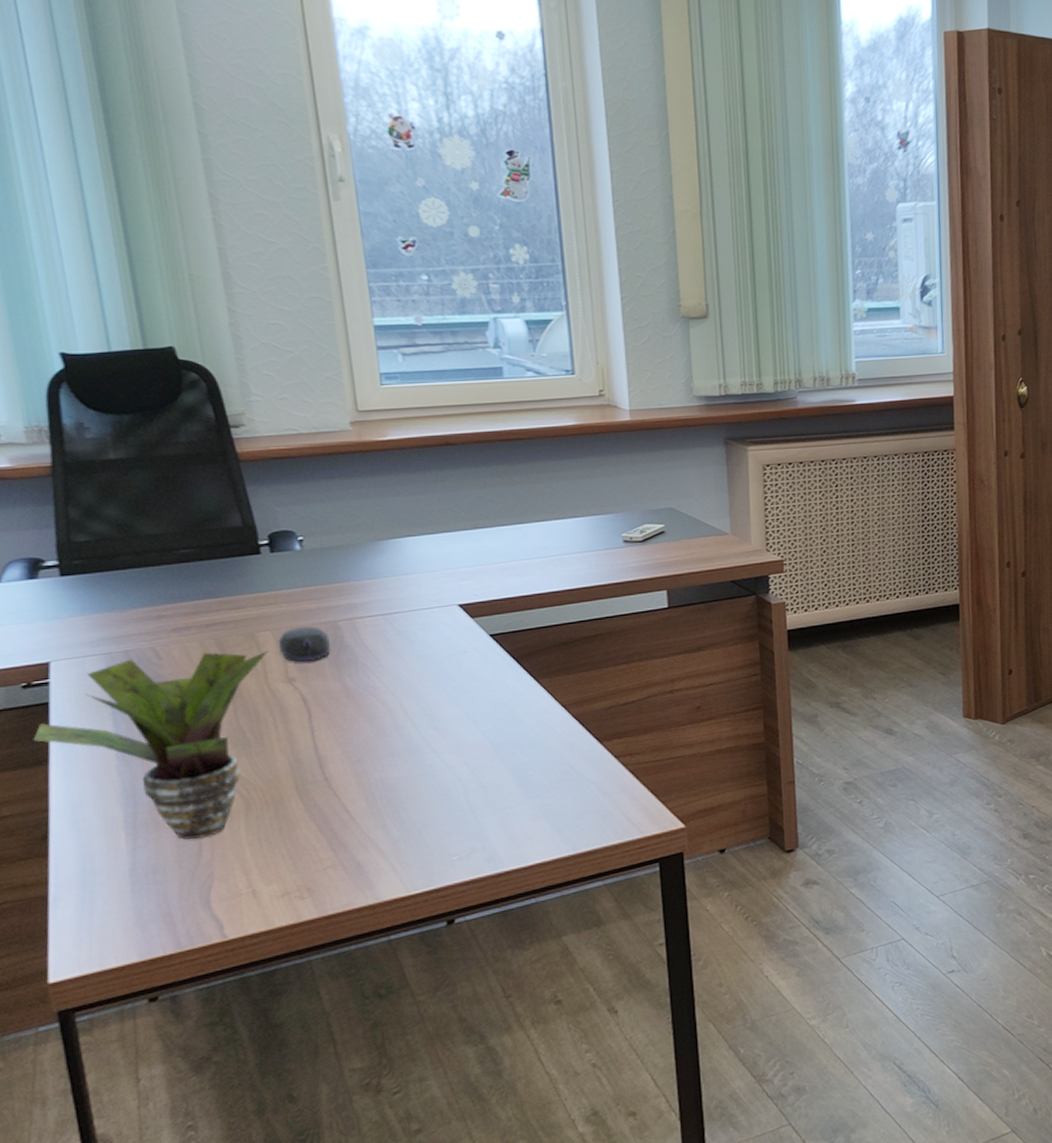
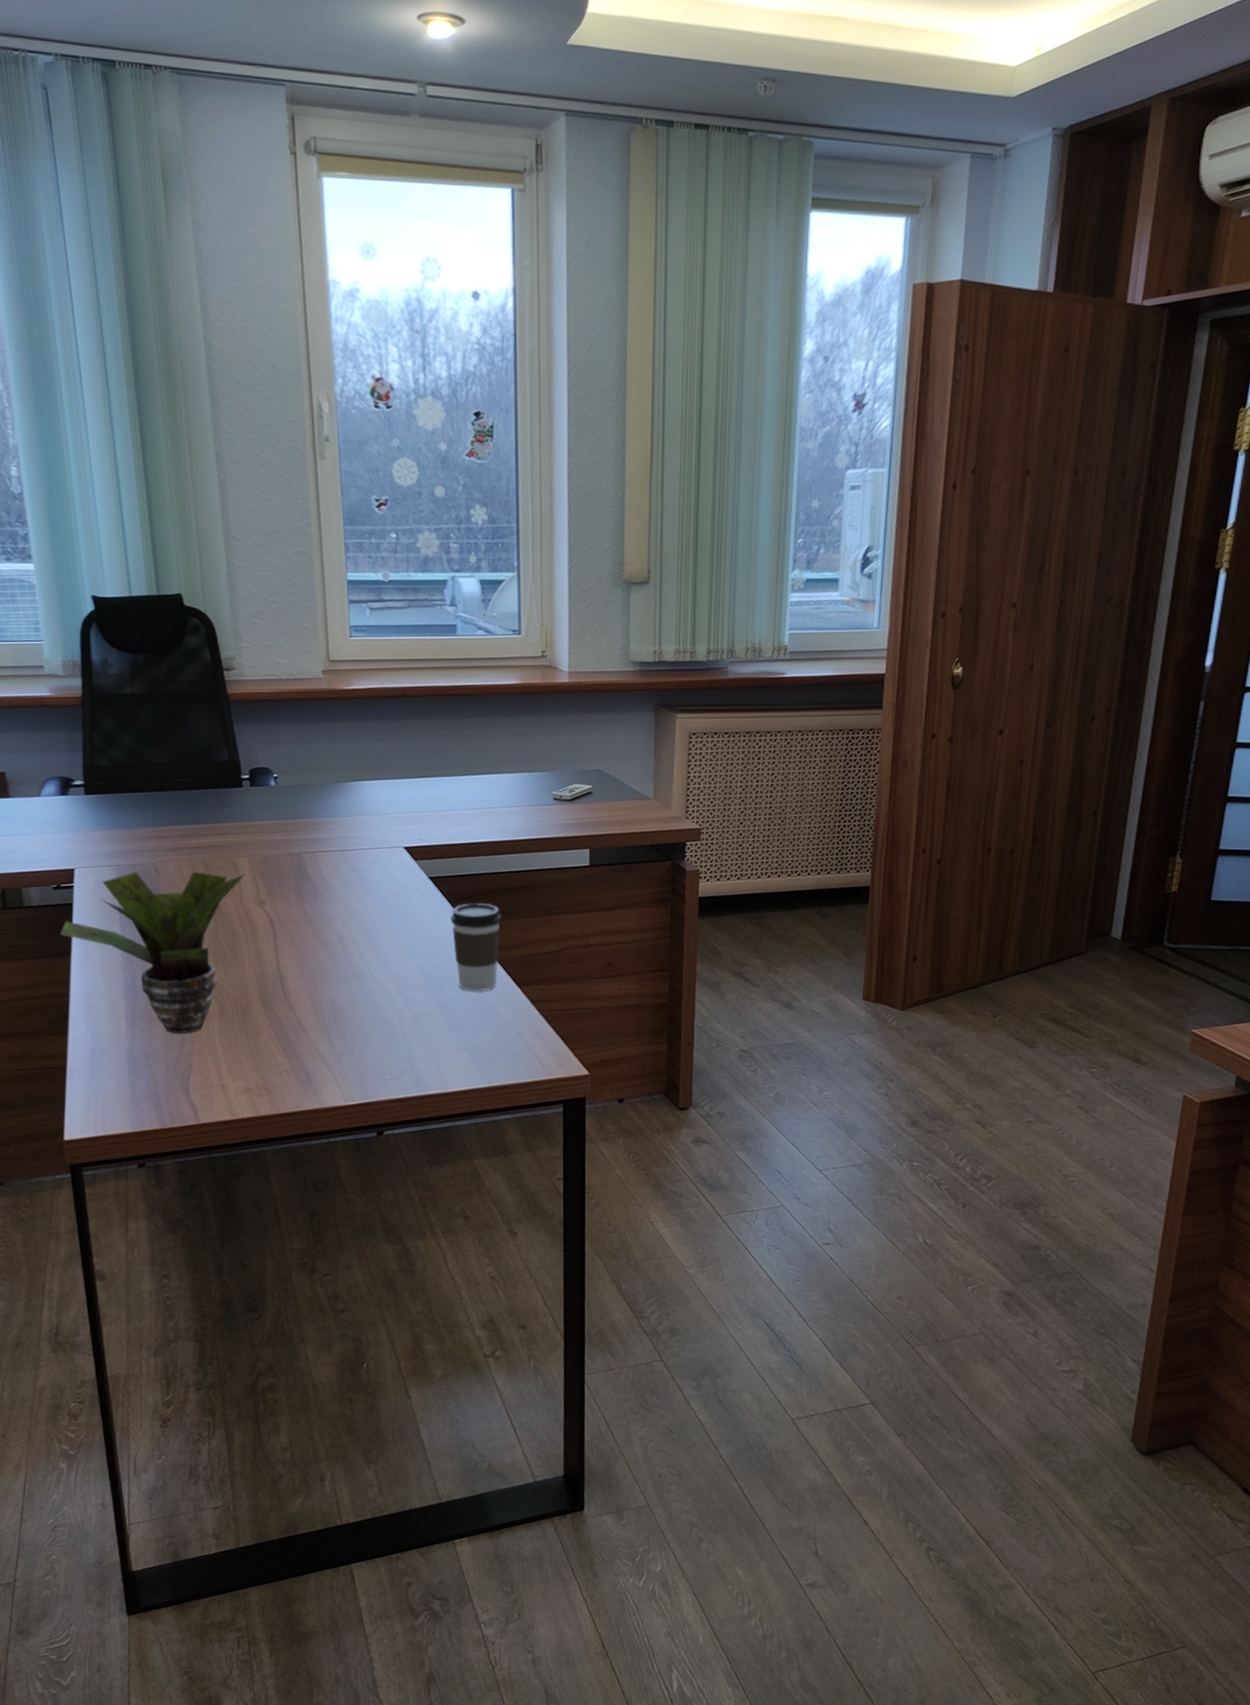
computer mouse: present [278,626,331,663] -> none [252,856,295,888]
coffee cup: none [517,657,577,753] -> present [450,903,502,992]

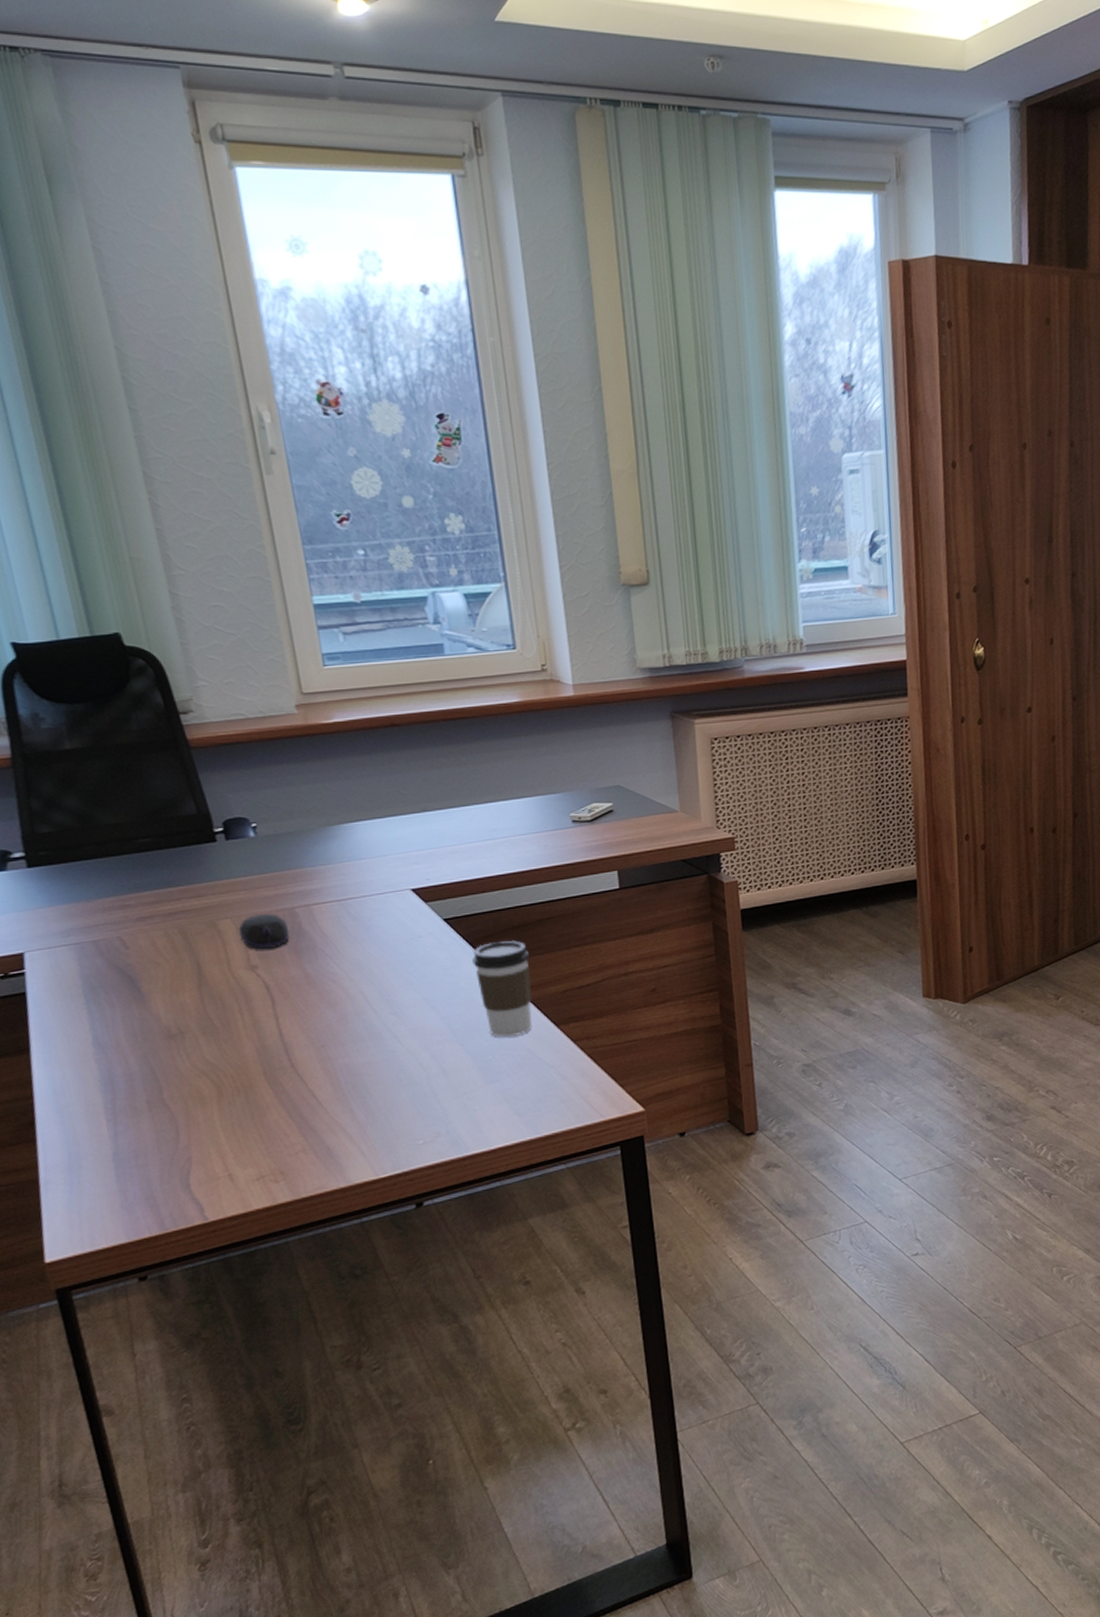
potted plant: present [60,871,245,1033] -> none [14,938,231,1125]
computer mouse: none [252,856,295,888] -> present [238,913,290,950]

